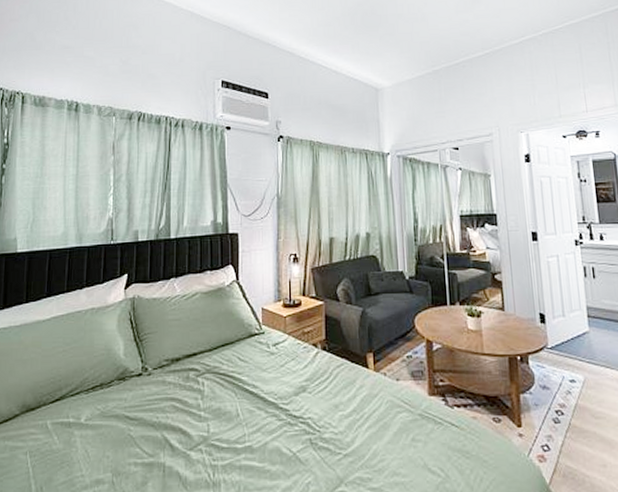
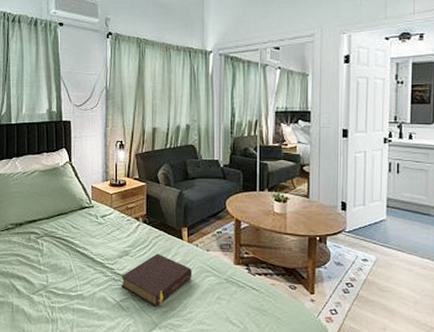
book: none [298,387,382,457] -> present [121,253,192,307]

